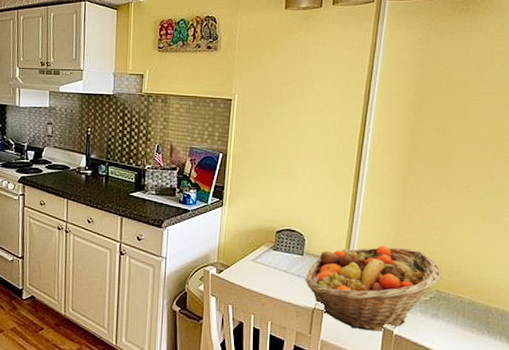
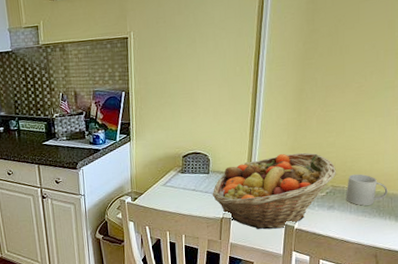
mug: none [451,281,498,320] -> present [346,174,388,206]

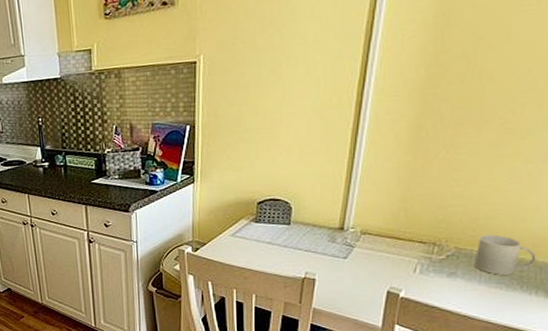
fruit basket: present [212,152,337,230] -> none [292,204,464,296]

